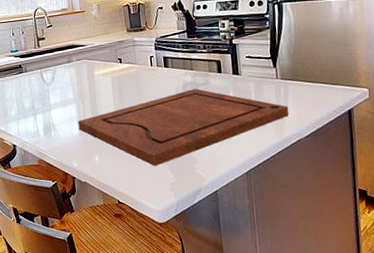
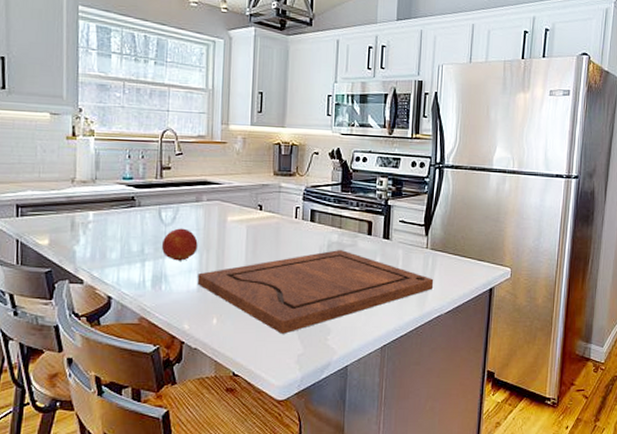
fruit: none [46,85,75,113] -> present [161,228,198,262]

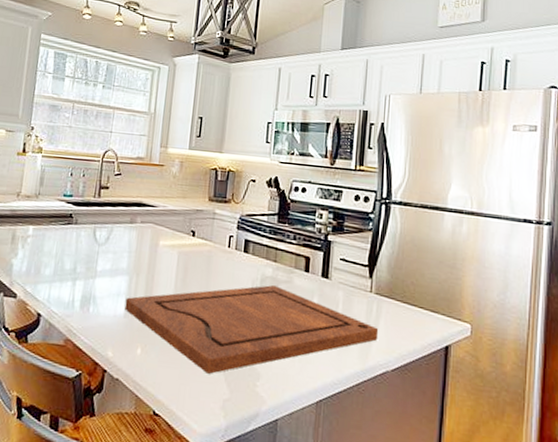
fruit: present [161,228,198,262] -> none [93,249,129,284]

